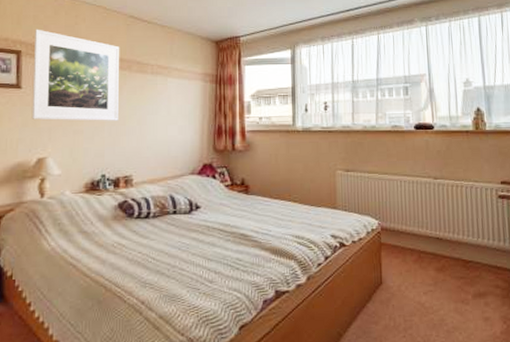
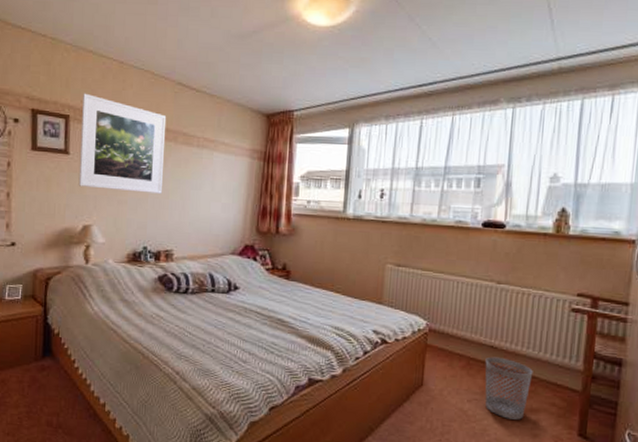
wastebasket: none [434,247,476,306] -> present [485,356,533,420]

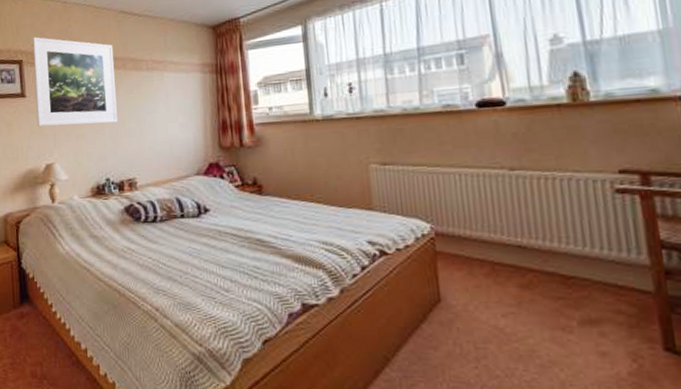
wastebasket: present [485,356,533,420] -> none [514,258,582,335]

